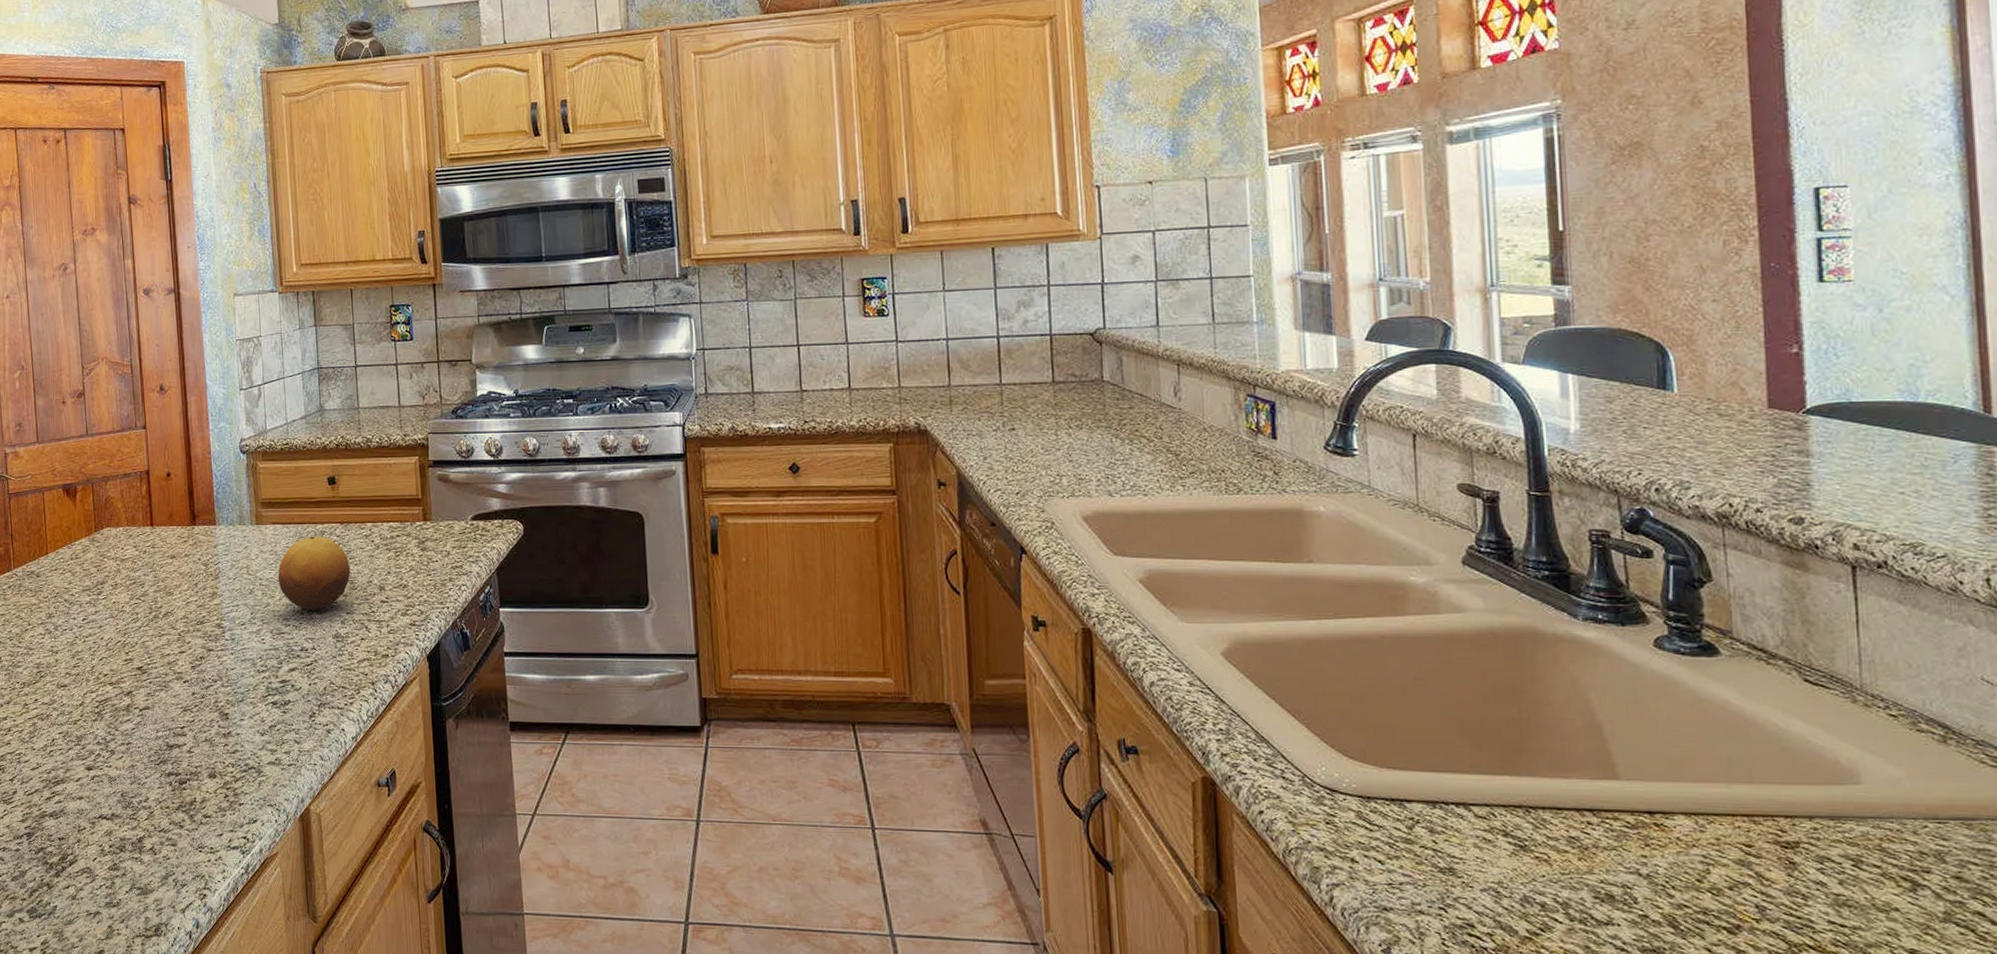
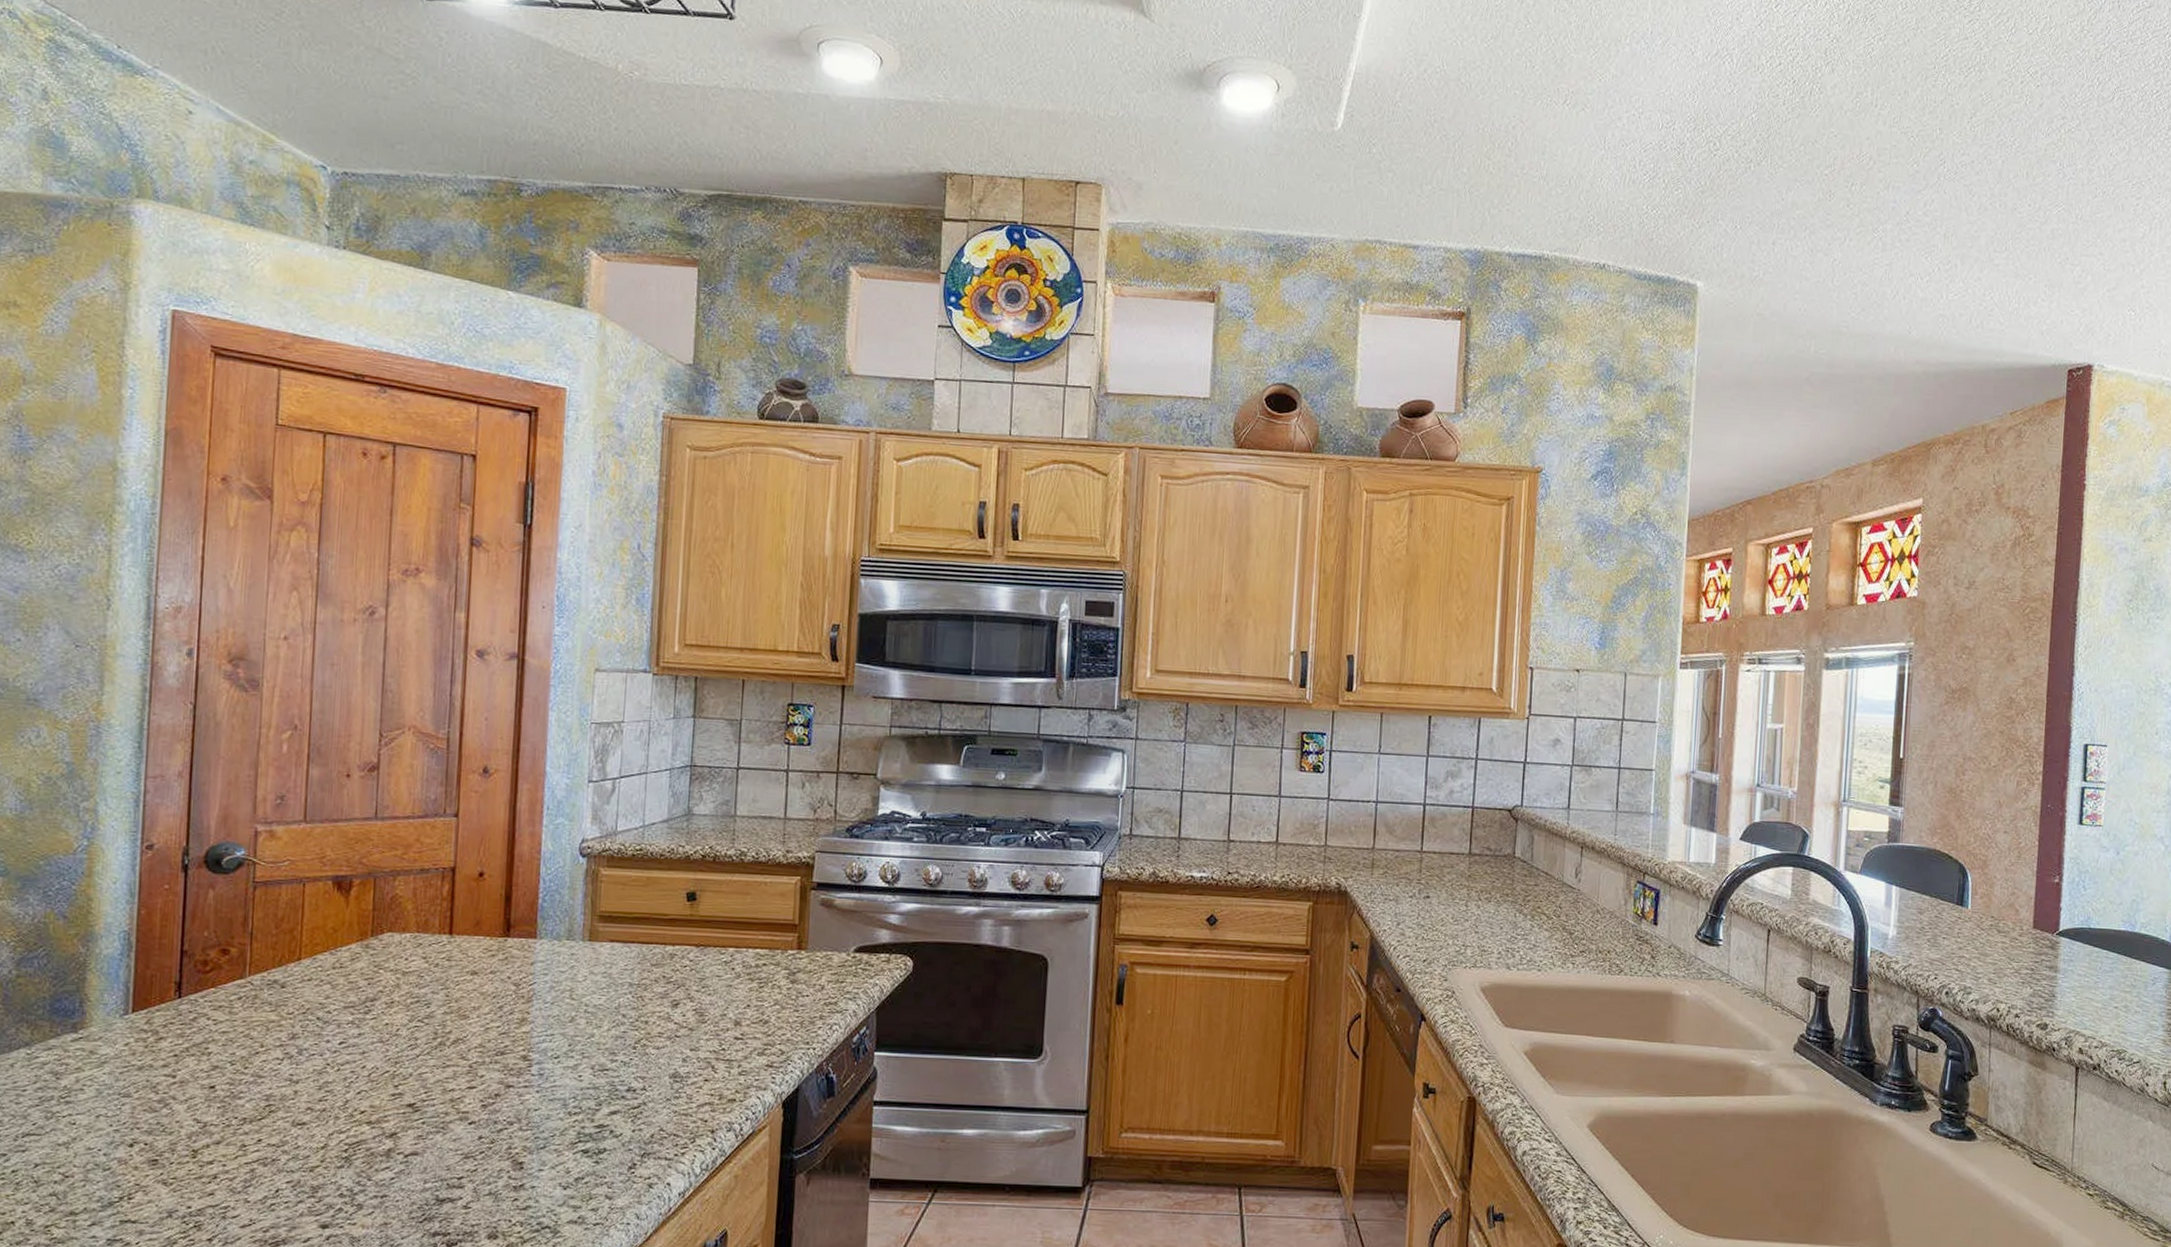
fruit: present [278,536,351,611] -> none [608,959,702,1045]

